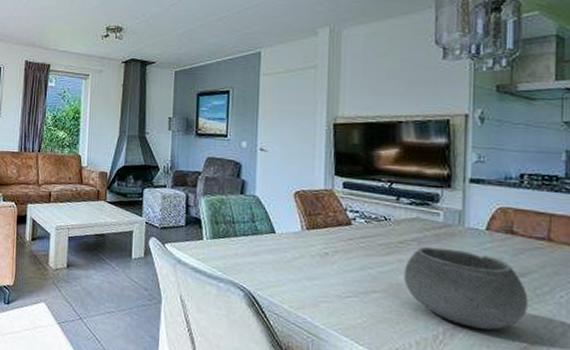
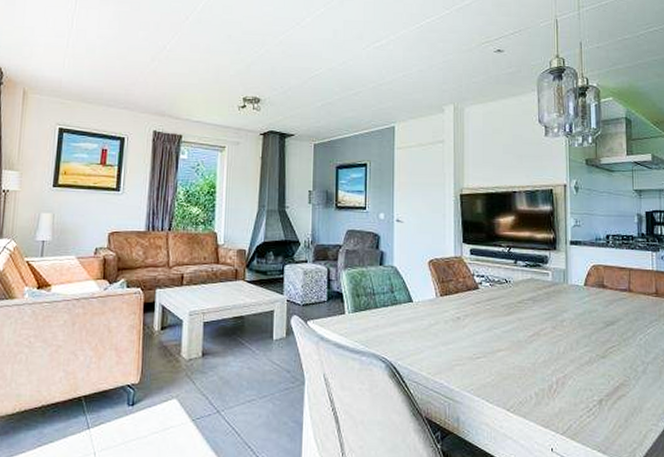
bowl: present [404,246,528,330] -> none [523,304,618,375]

